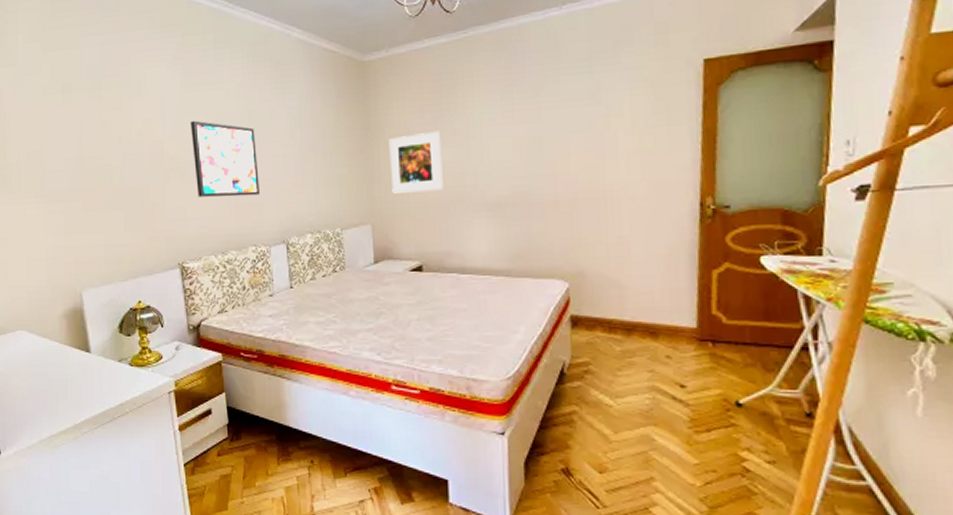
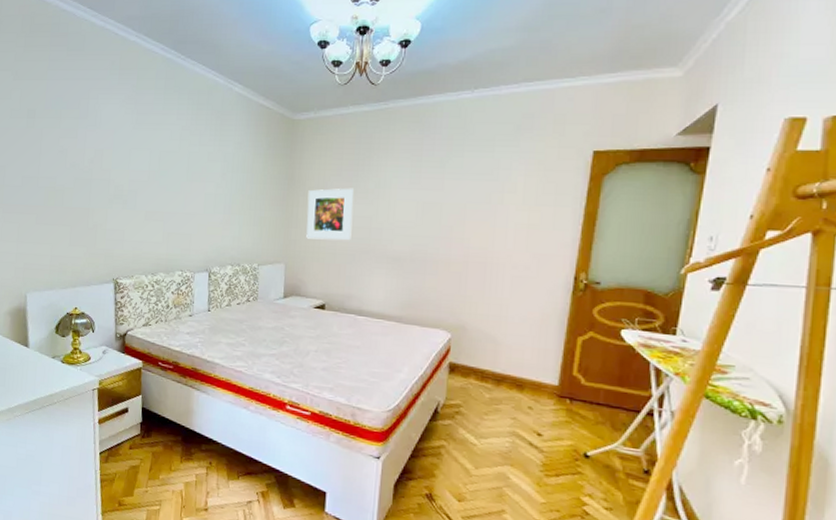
wall art: present [190,120,261,197] -> none [136,155,192,227]

